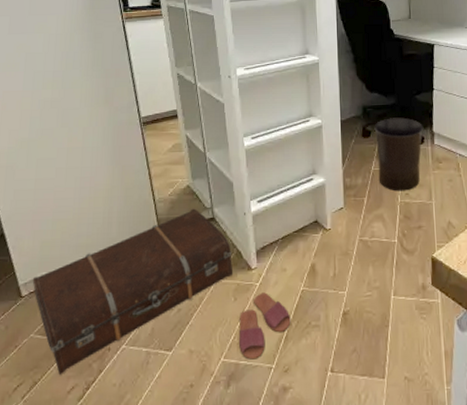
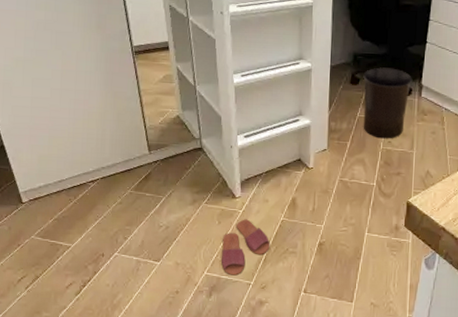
suitcase: present [32,208,234,376] -> none [31,137,219,273]

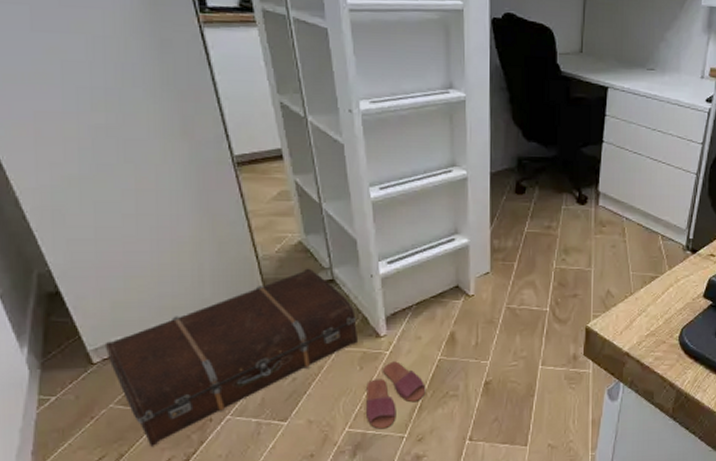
suitcase: none [31,137,219,273] -> present [104,268,359,448]
waste bin: present [363,67,412,139] -> none [530,173,587,256]

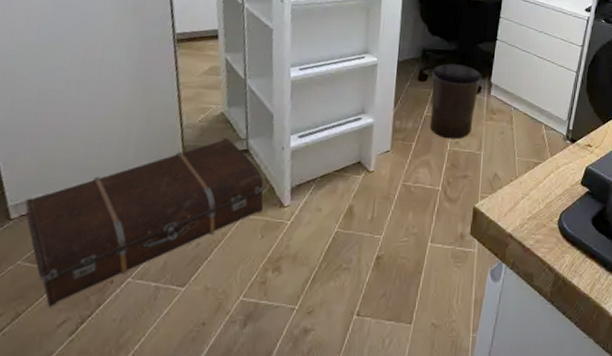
slippers: present [366,361,426,429] -> none [261,231,321,300]
waste bin: none [530,173,587,256] -> present [430,64,481,139]

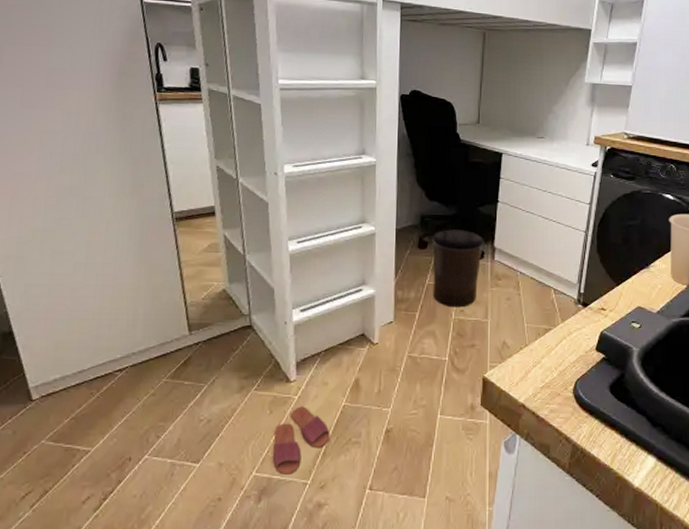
suitcase: present [25,137,265,308] -> none [44,314,270,485]
slippers: none [261,231,321,300] -> present [273,406,330,475]

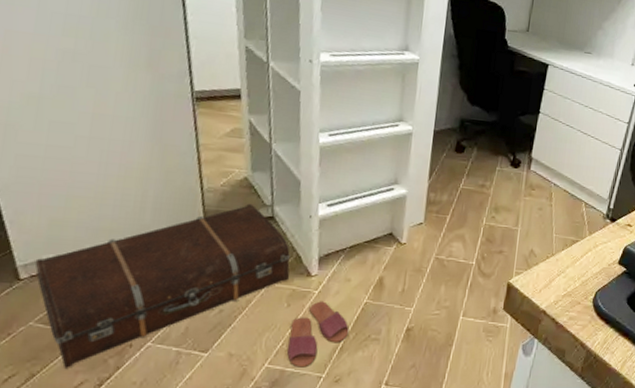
suitcase: none [44,314,270,485] -> present [35,203,291,370]
waste bin: present [431,229,484,308] -> none [465,136,522,214]

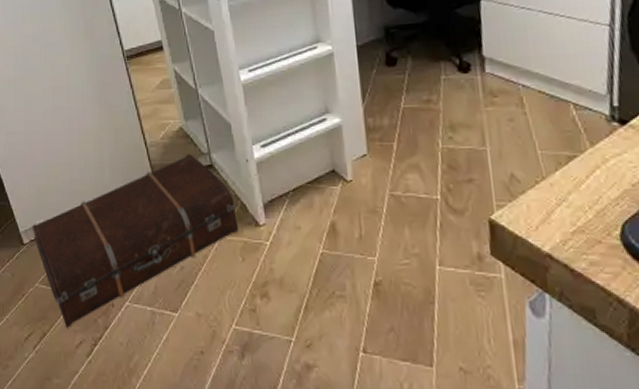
slippers: present [287,301,349,368] -> none [250,253,311,330]

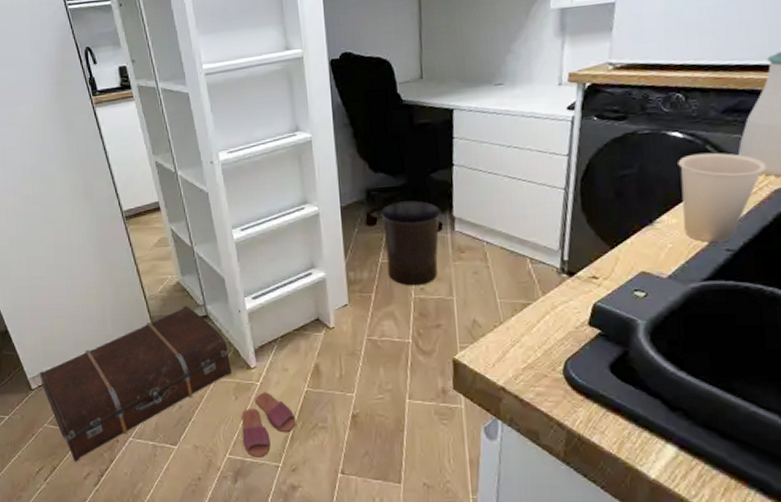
slippers: none [250,253,311,330] -> present [242,392,296,457]
waste bin: none [401,39,468,134] -> present [380,200,440,286]

